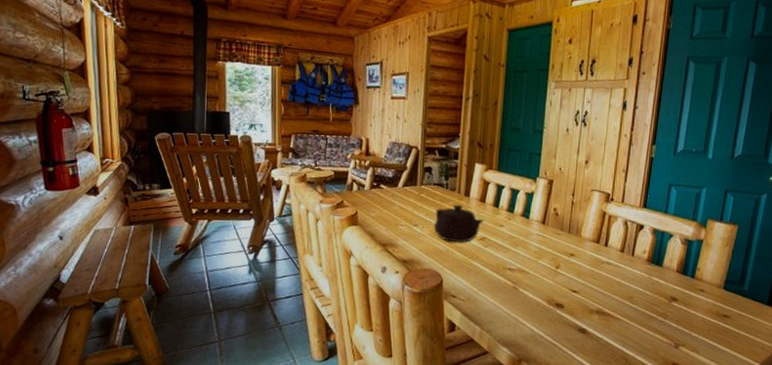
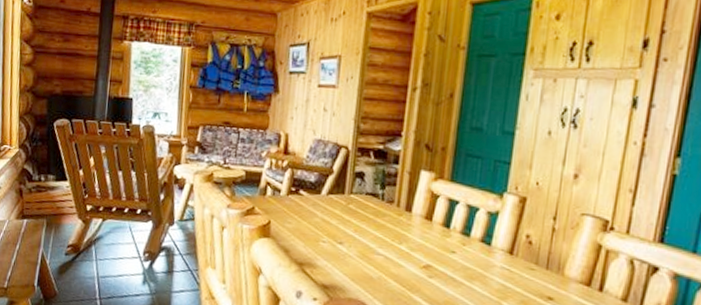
teapot: present [434,204,484,243] -> none [364,220,430,270]

